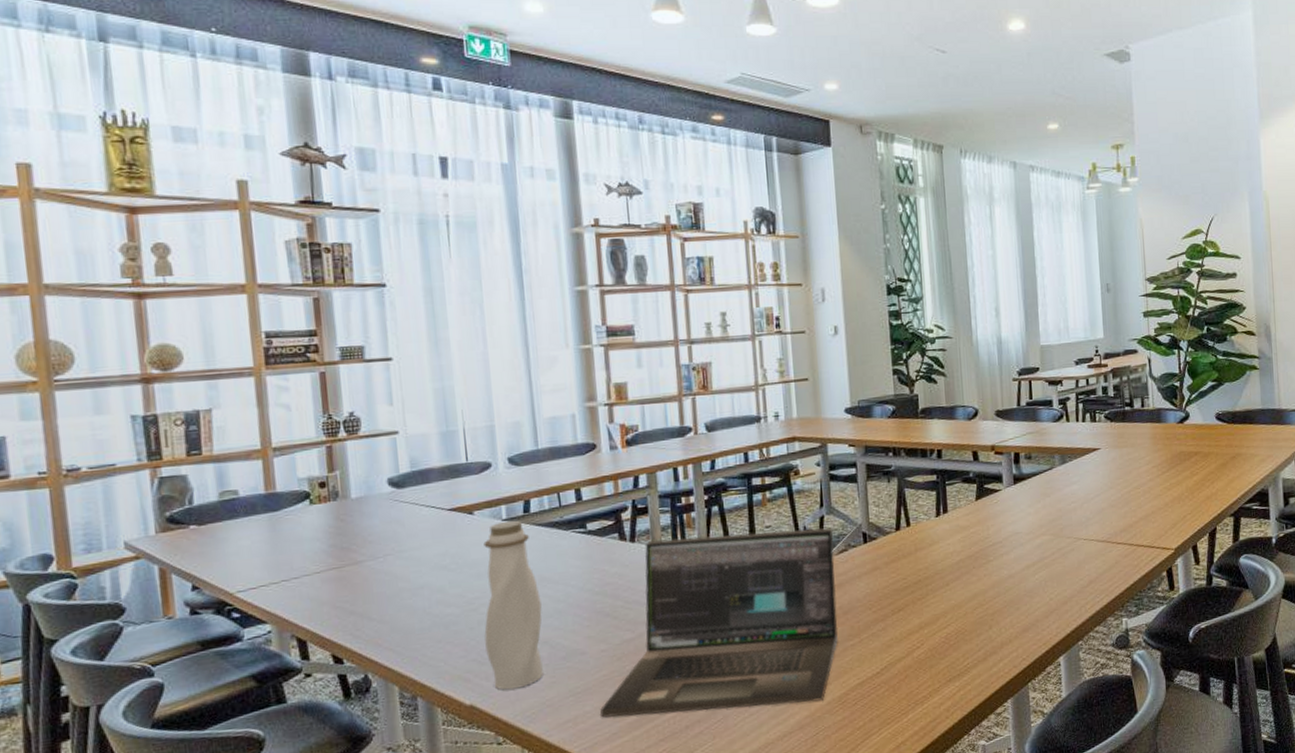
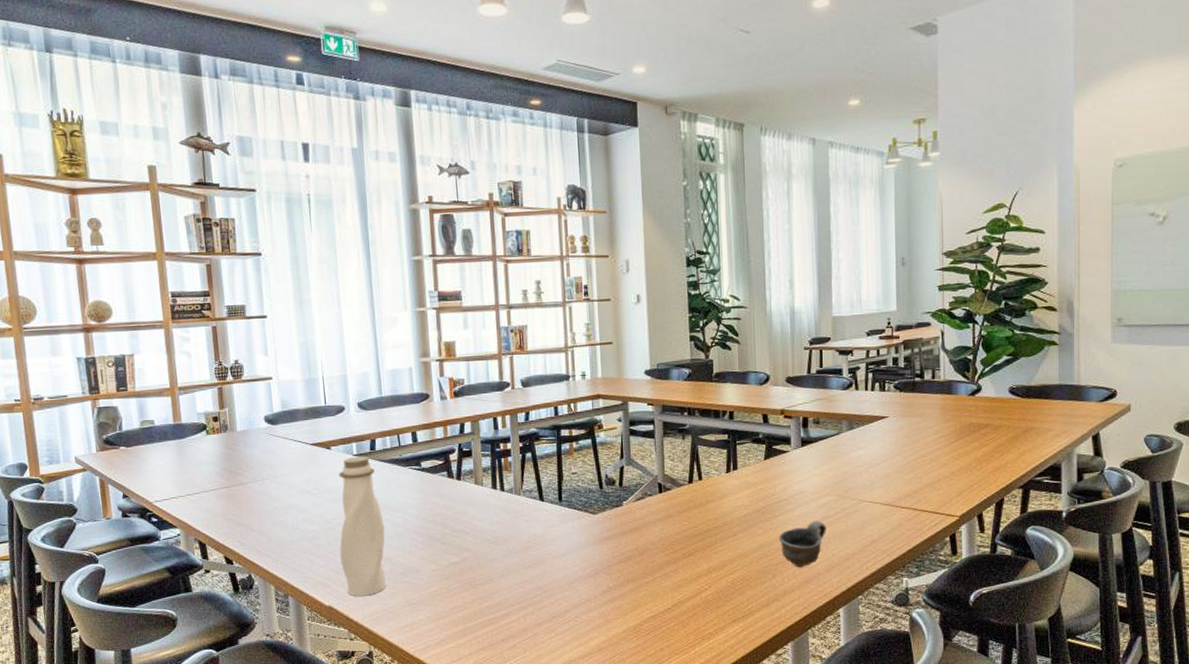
laptop: present [599,527,838,718] -> none [431,477,634,629]
cup: none [994,563,1043,616] -> present [778,520,826,568]

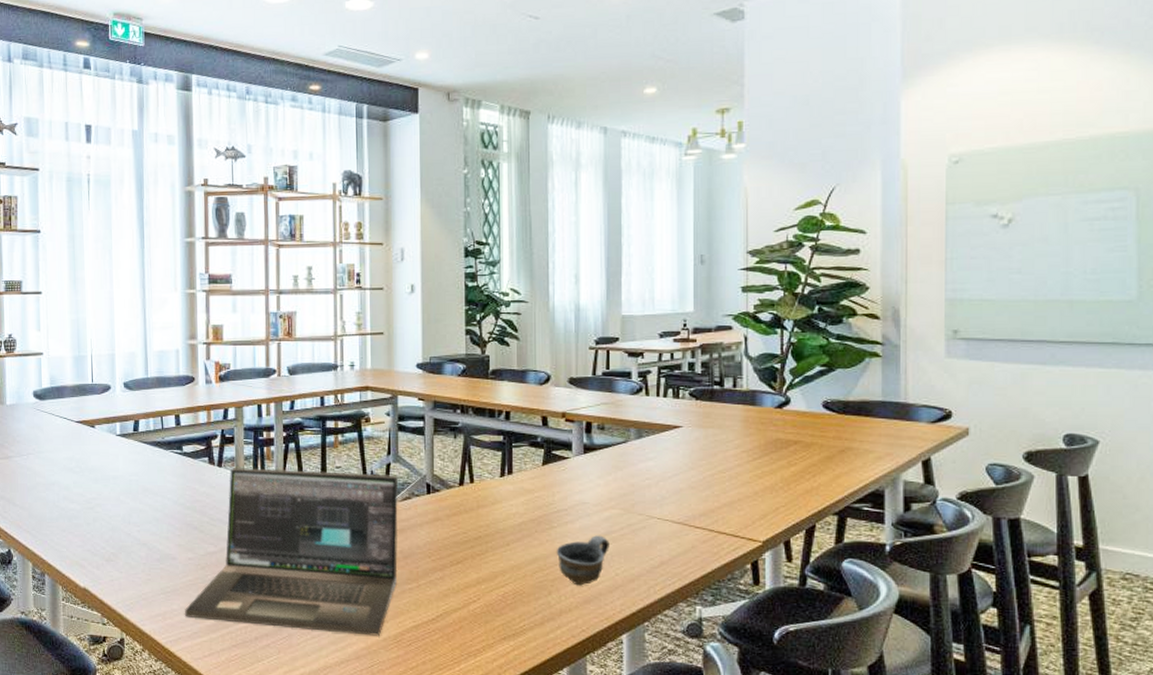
water bottle: present [339,456,386,596] -> none [98,436,143,580]
laptop: none [431,477,634,629] -> present [184,468,399,636]

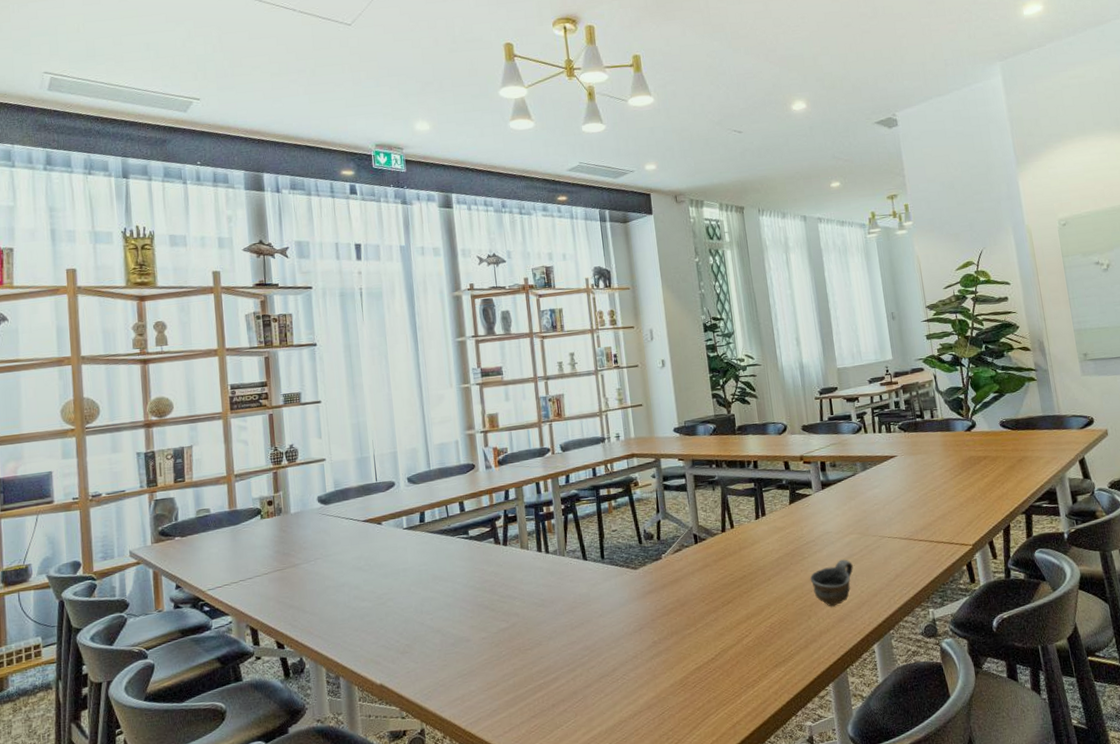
laptop: present [184,468,399,636] -> none [482,530,677,697]

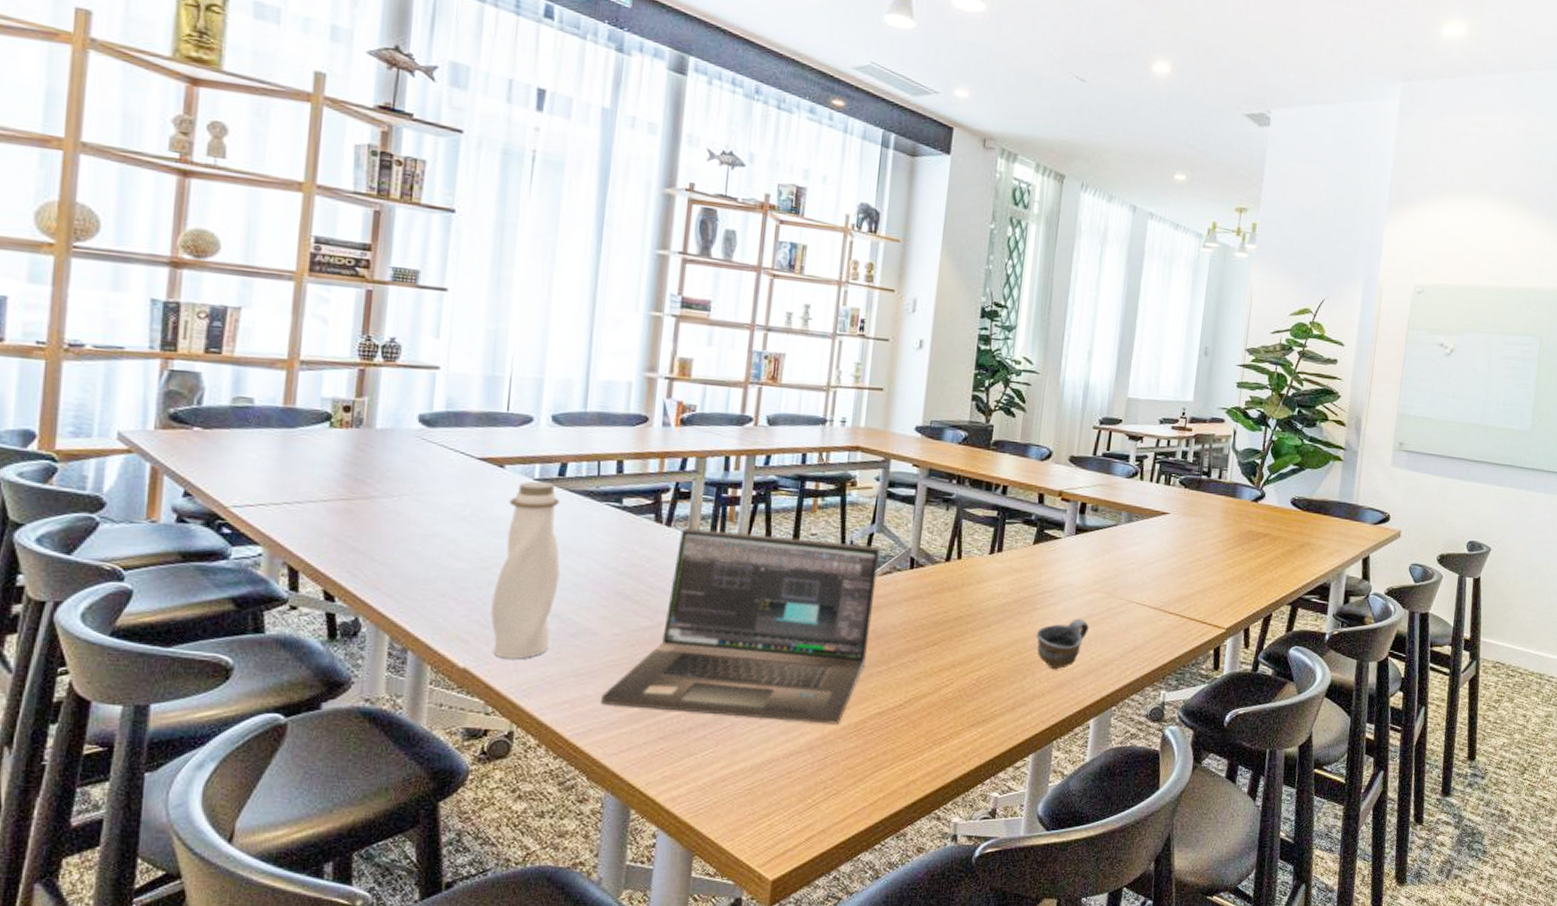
water bottle: none [389,528,437,672] -> present [491,481,560,659]
laptop: none [482,530,677,697] -> present [600,528,880,724]

